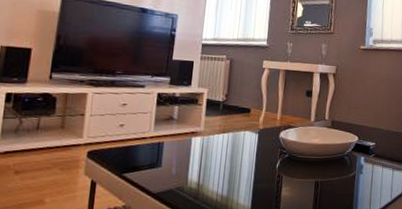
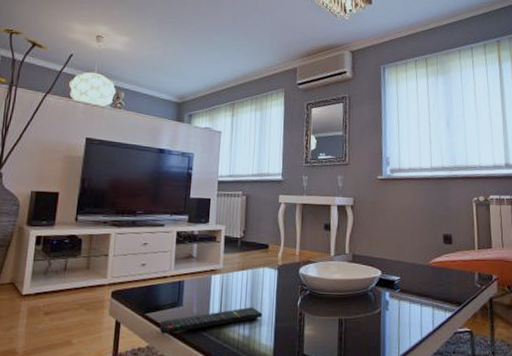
remote control: none [137,169,242,194] -> present [159,307,263,334]

